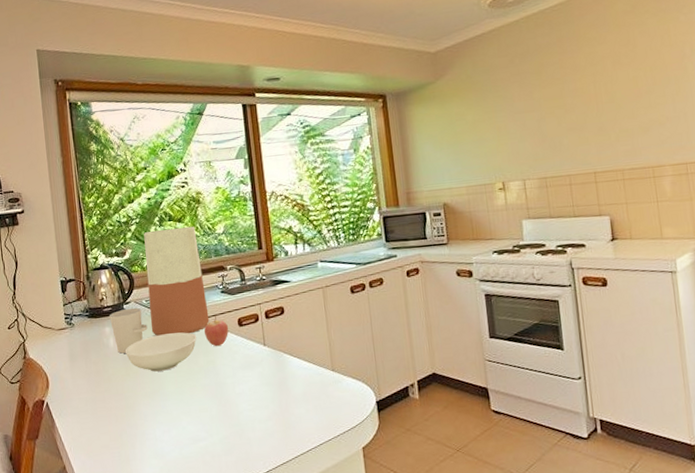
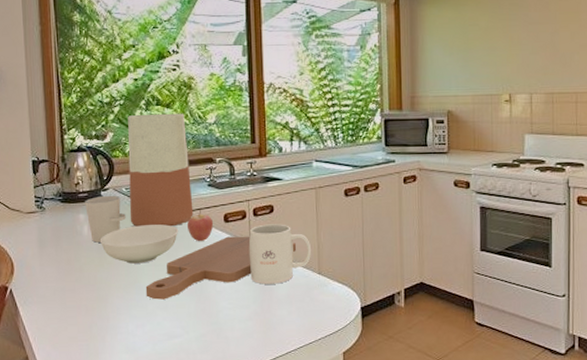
cutting board: none [169,338,308,405] -> present [145,236,296,300]
mug: none [262,324,324,385] -> present [248,224,312,285]

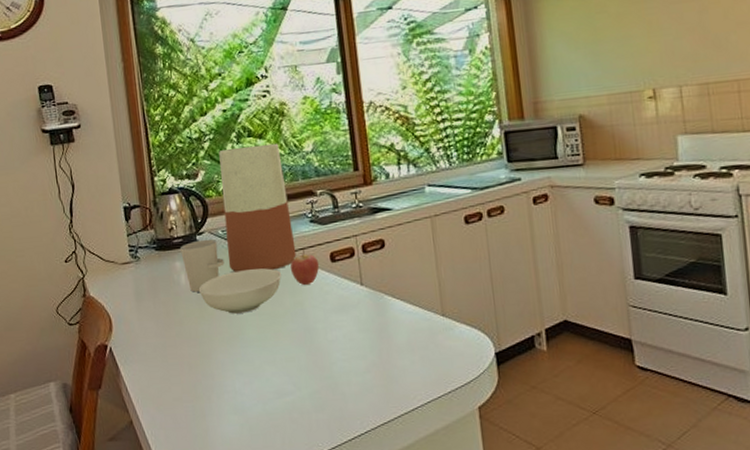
cutting board: present [145,236,296,300] -> none [250,276,414,353]
mug: present [248,224,312,285] -> none [359,260,433,331]

